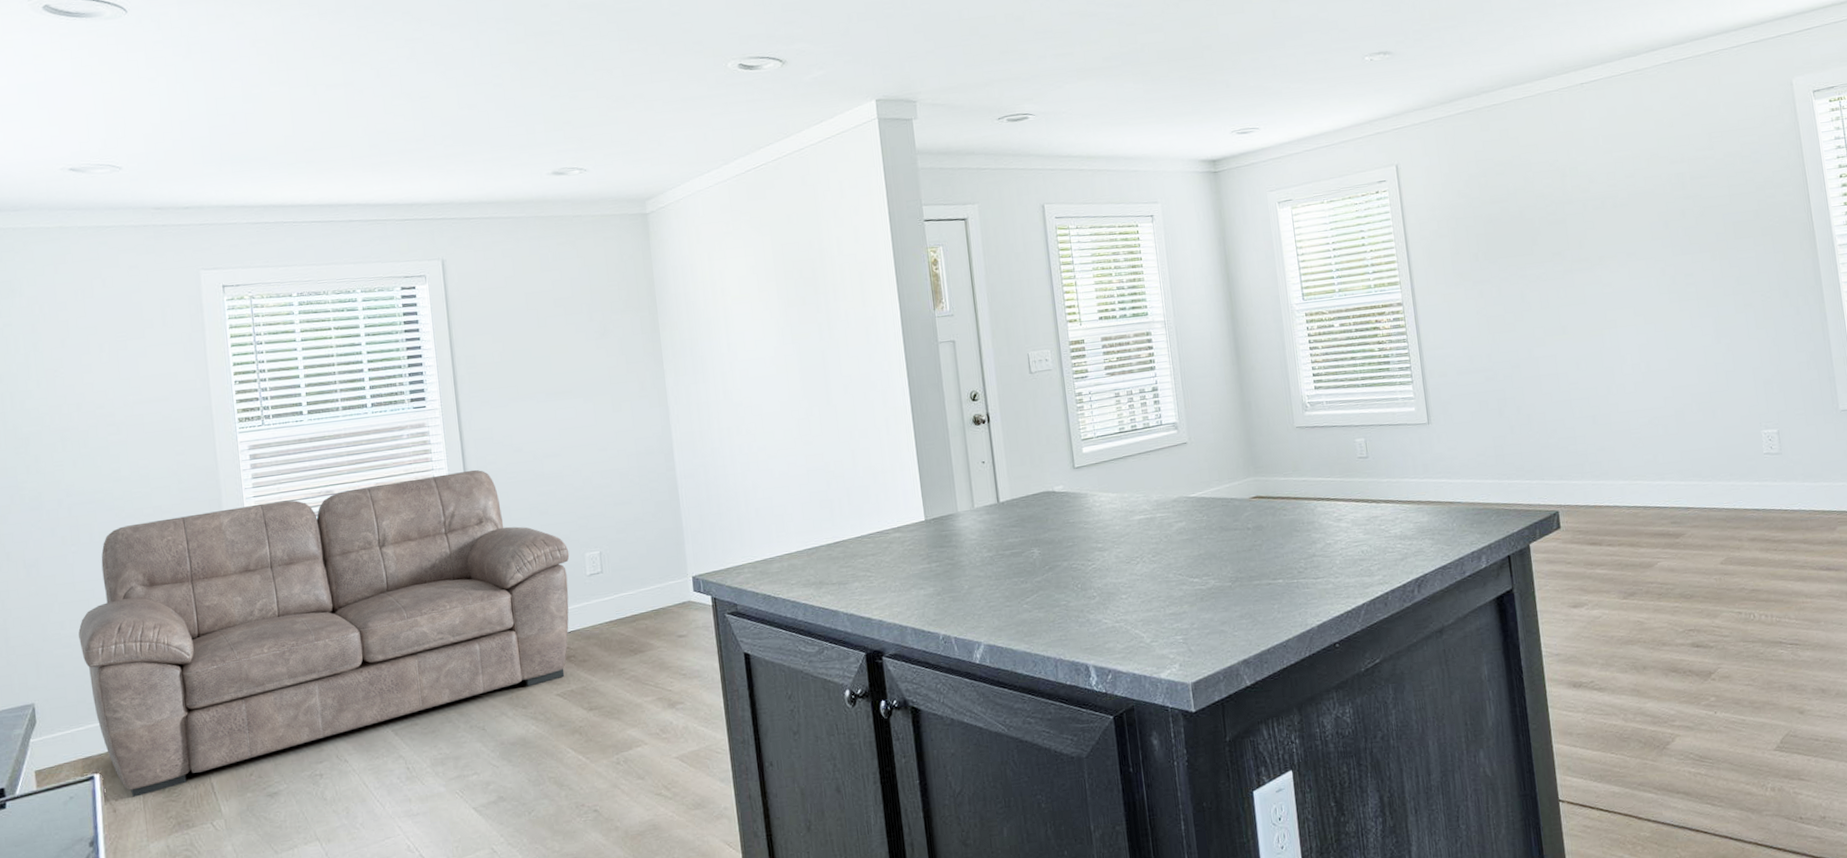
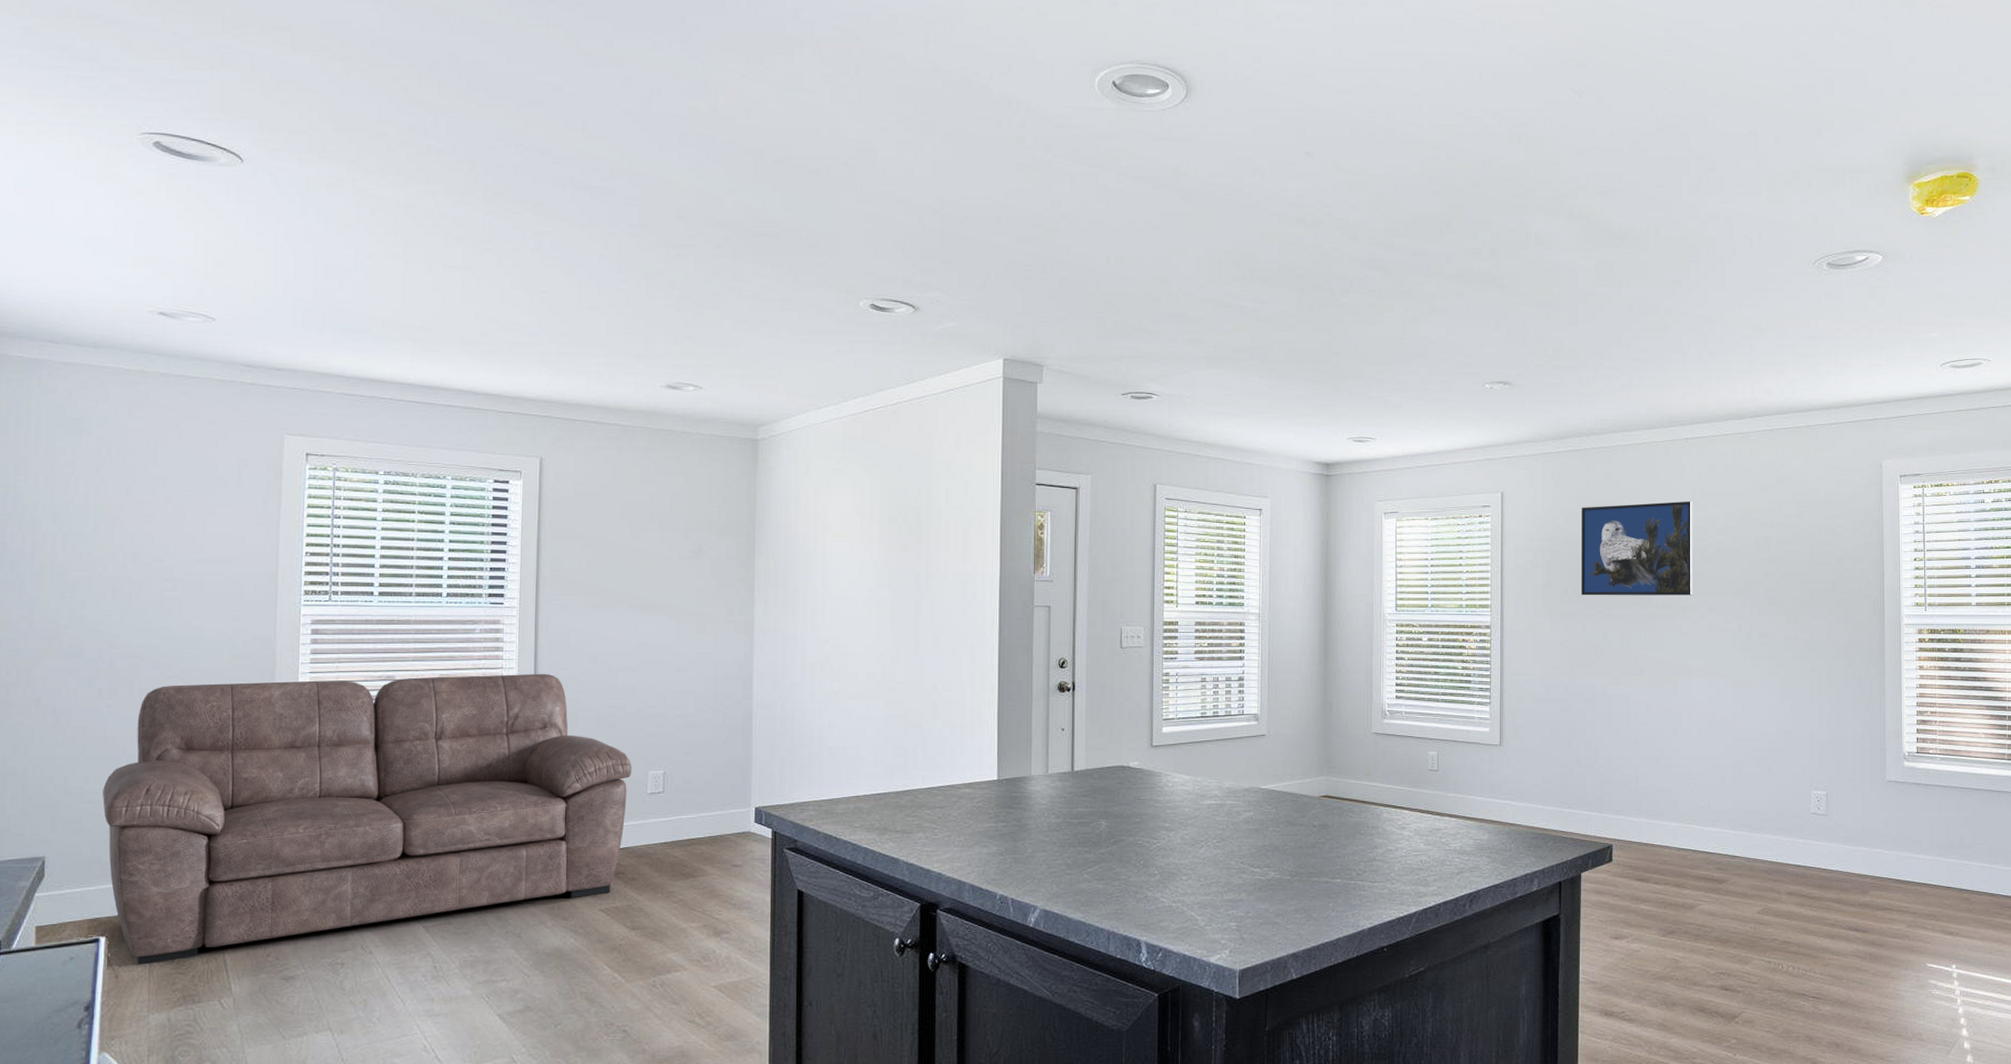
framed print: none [1481,147,1609,260] -> present [1580,501,1692,596]

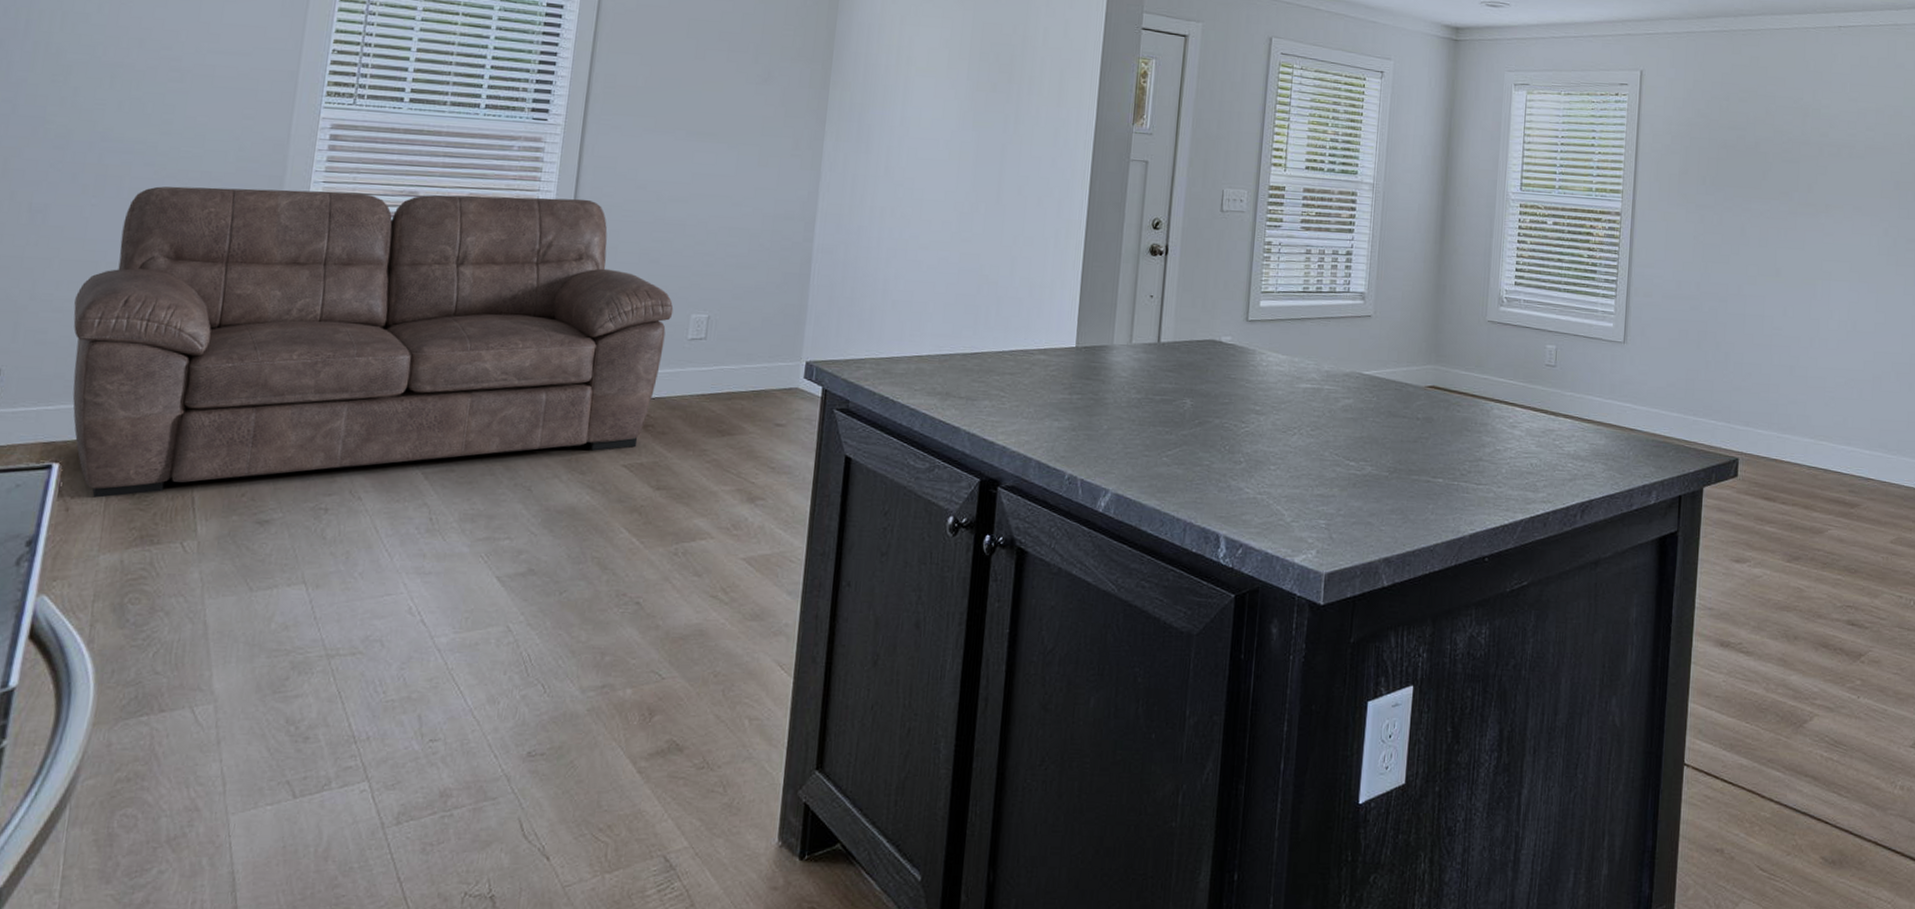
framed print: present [1580,501,1692,596] -> none [1719,92,1842,194]

